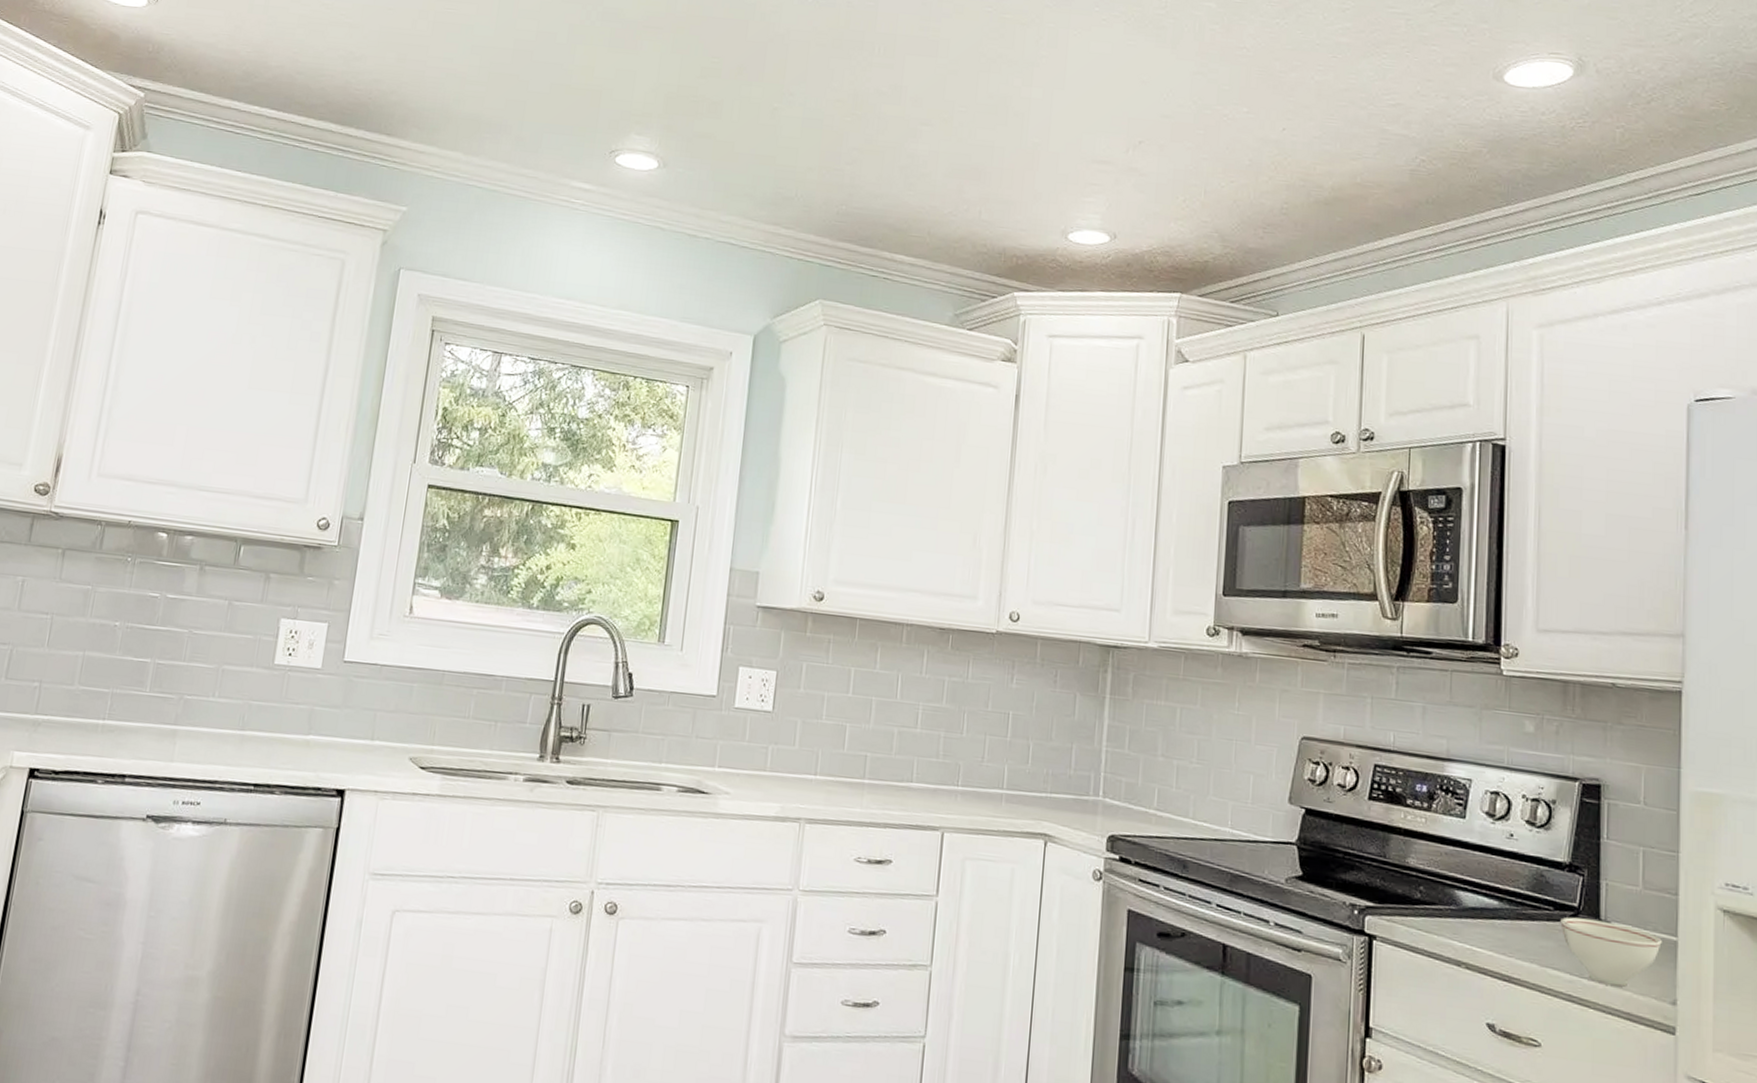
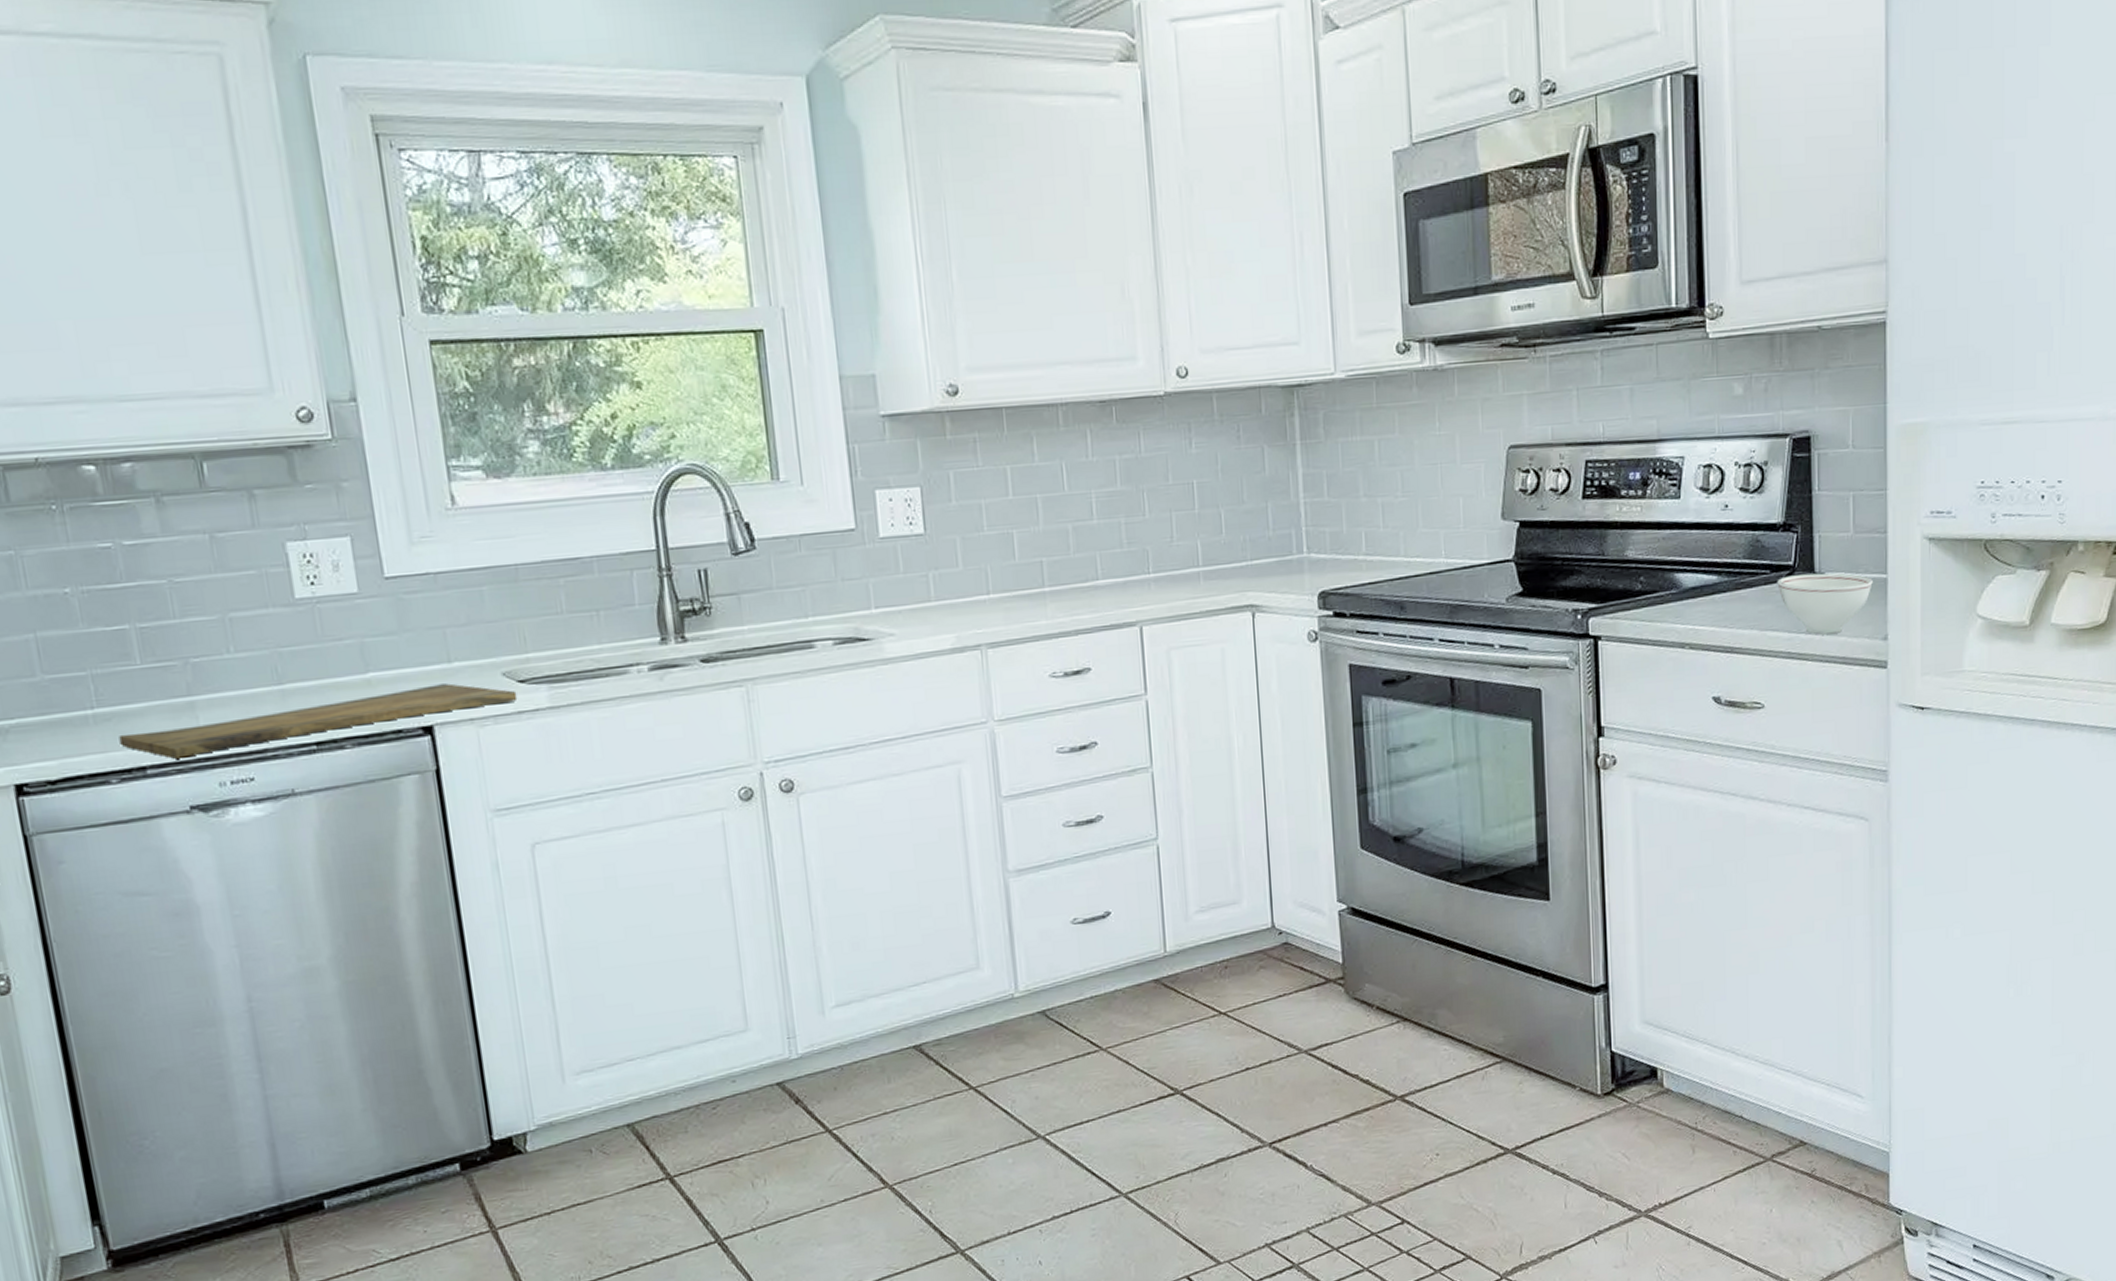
cutting board: none [113,746,416,784] -> present [119,683,518,759]

